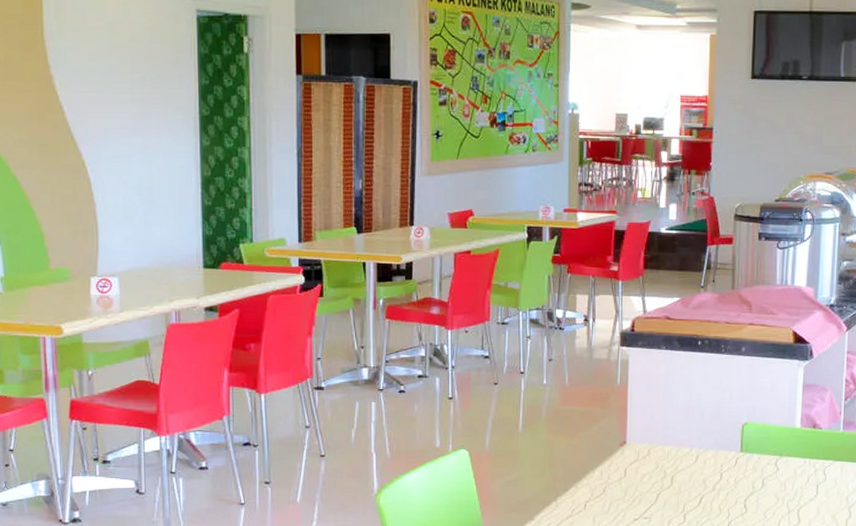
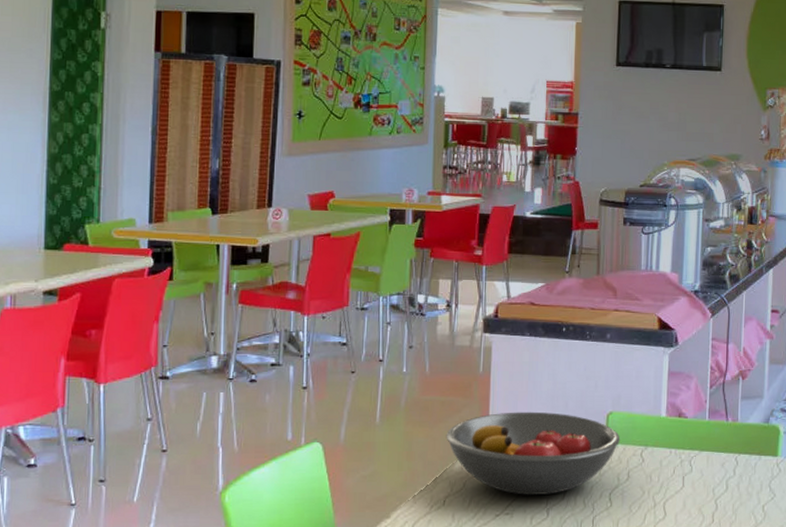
fruit bowl: none [586,422,756,501] -> present [446,411,621,495]

